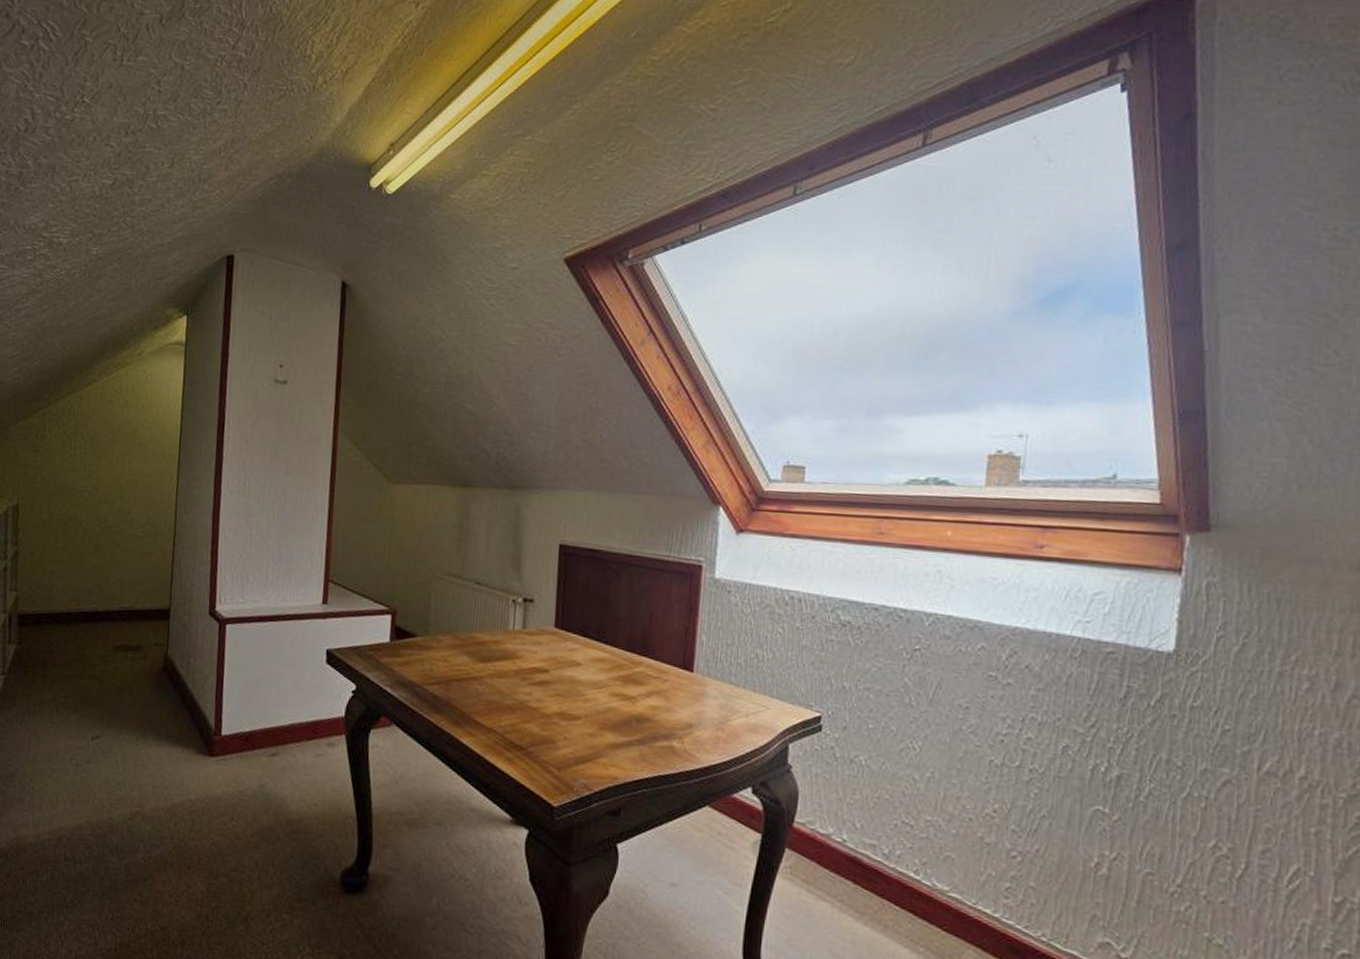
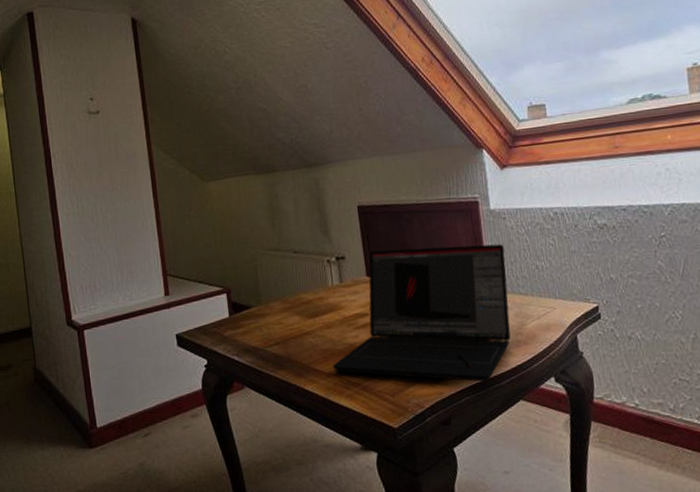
laptop: none [495,600,722,776] -> present [332,244,511,382]

